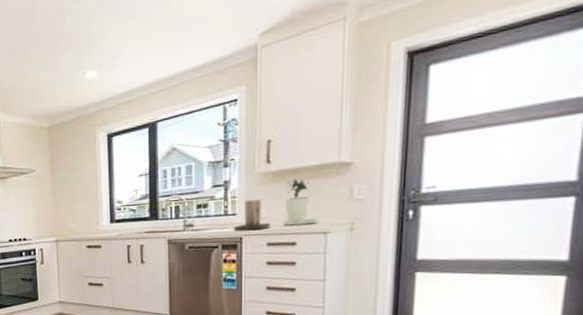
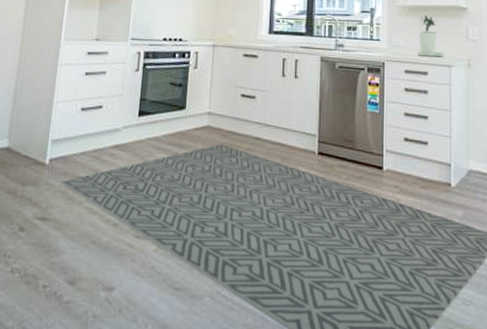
paper towel roll: present [233,199,271,231] -> none [377,28,408,57]

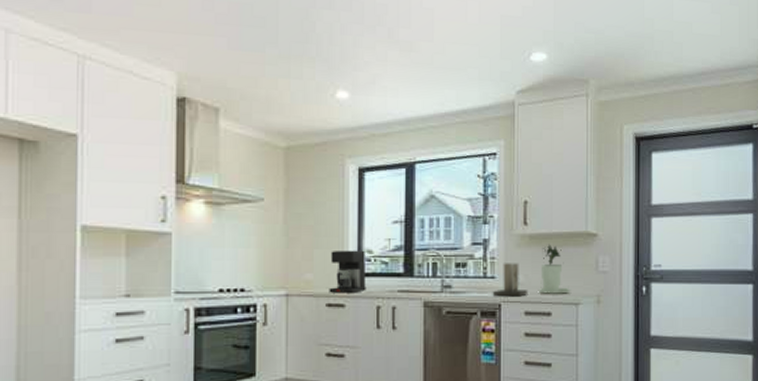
coffee maker: none [246,12,276,47] -> present [329,250,366,293]
paper towel roll: none [377,28,408,57] -> present [492,263,528,297]

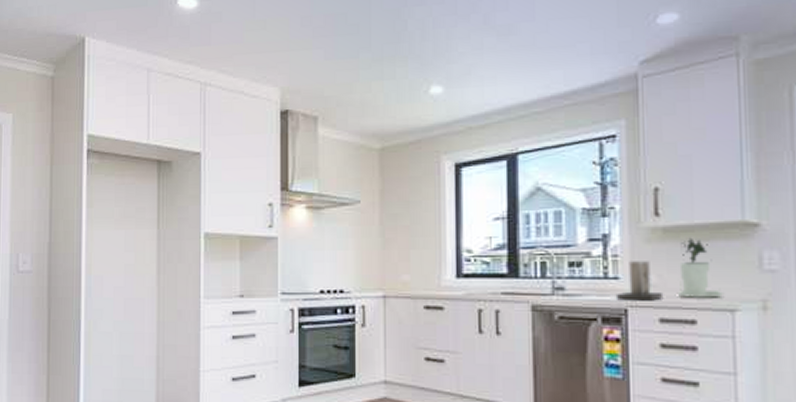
coffee maker: present [329,250,366,293] -> none [426,249,466,295]

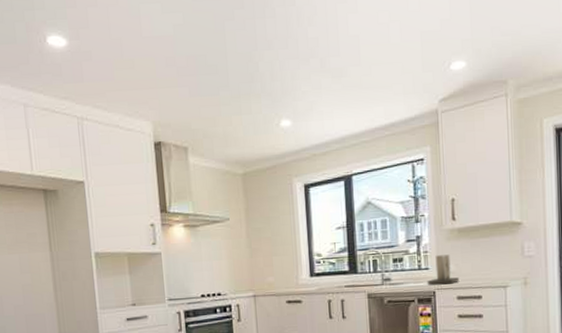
planter: present [676,237,725,298] -> none [468,235,500,280]

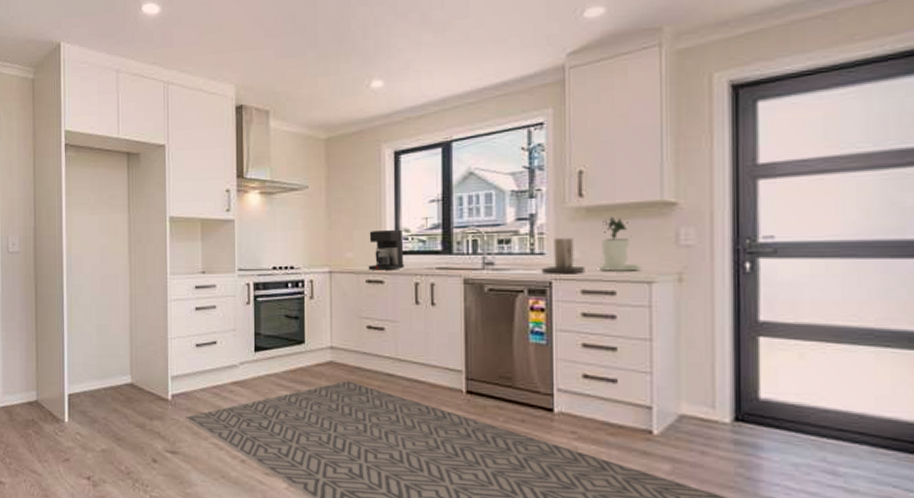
coffee maker: none [286,254,319,292] -> present [368,229,404,270]
planter: none [468,235,500,280] -> present [598,216,643,271]

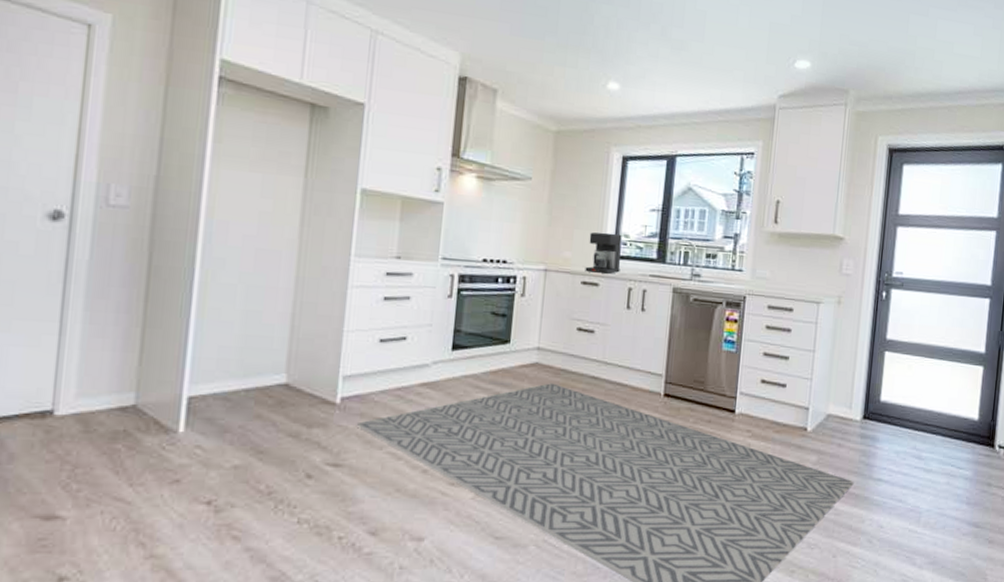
paper towel roll: present [541,238,586,274] -> none [738,258,773,291]
planter: present [598,216,643,271] -> none [782,243,815,292]

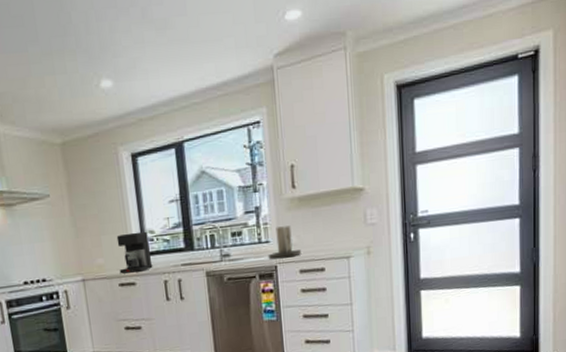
paper towel roll: none [738,258,773,291] -> present [268,225,302,260]

